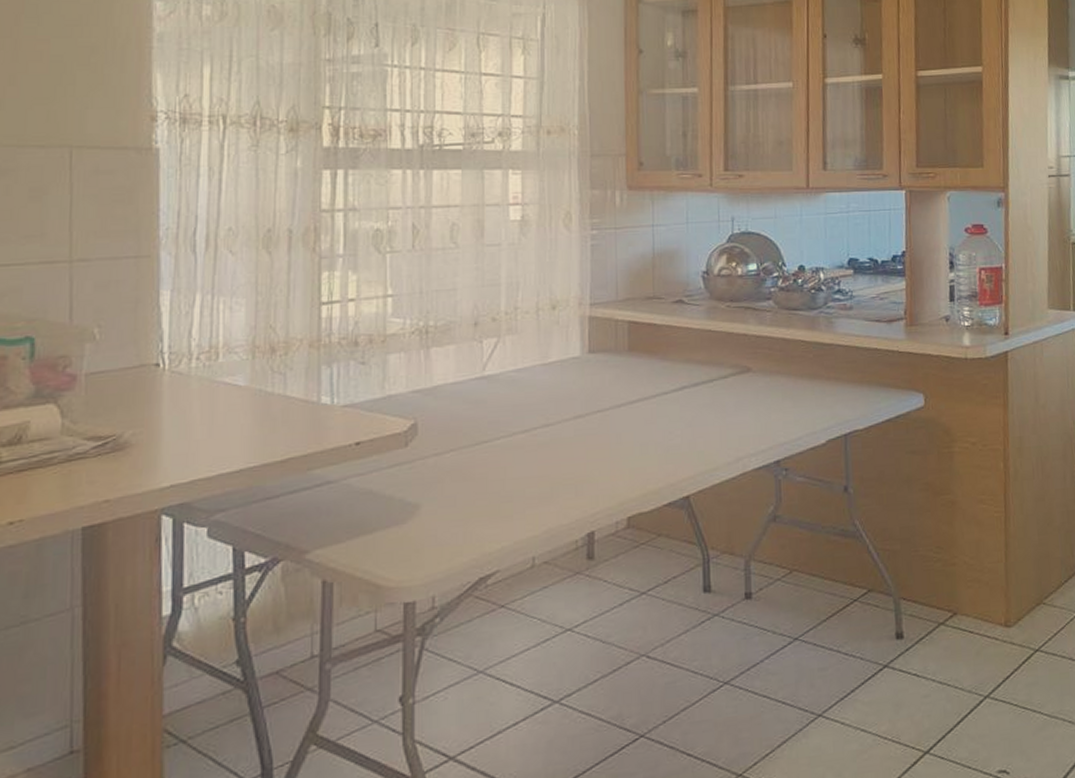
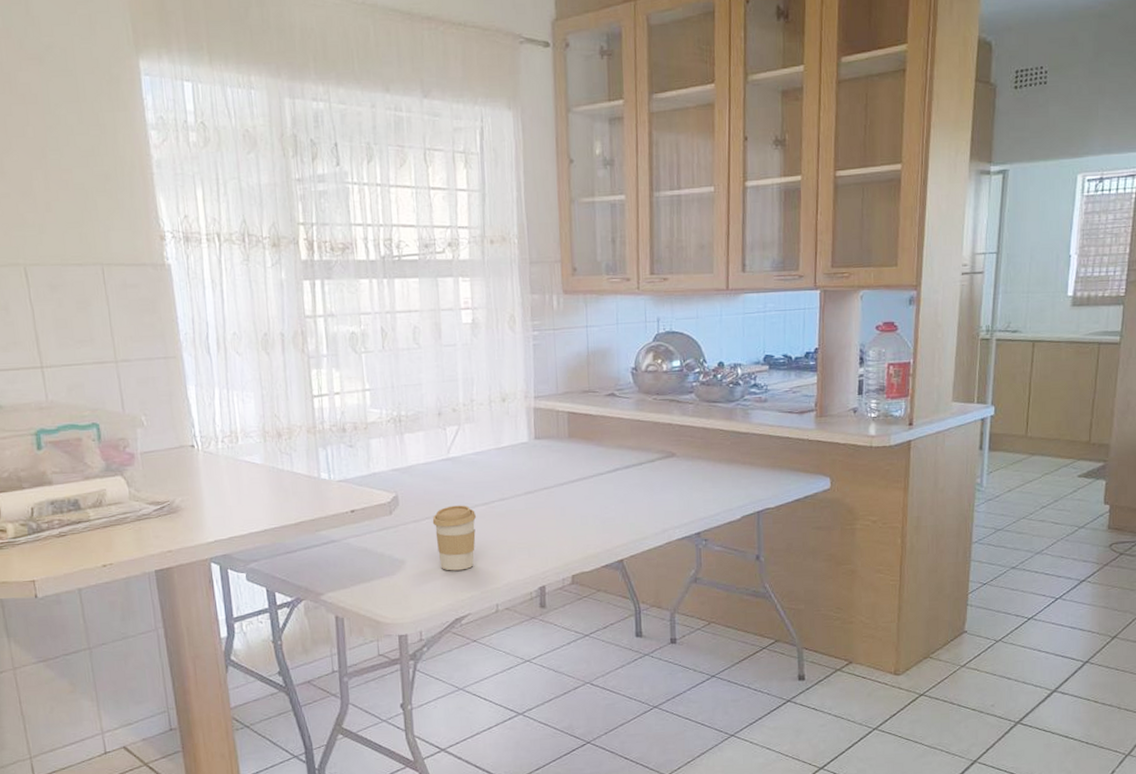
coffee cup: none [458,433,513,516] -> present [432,505,476,571]

